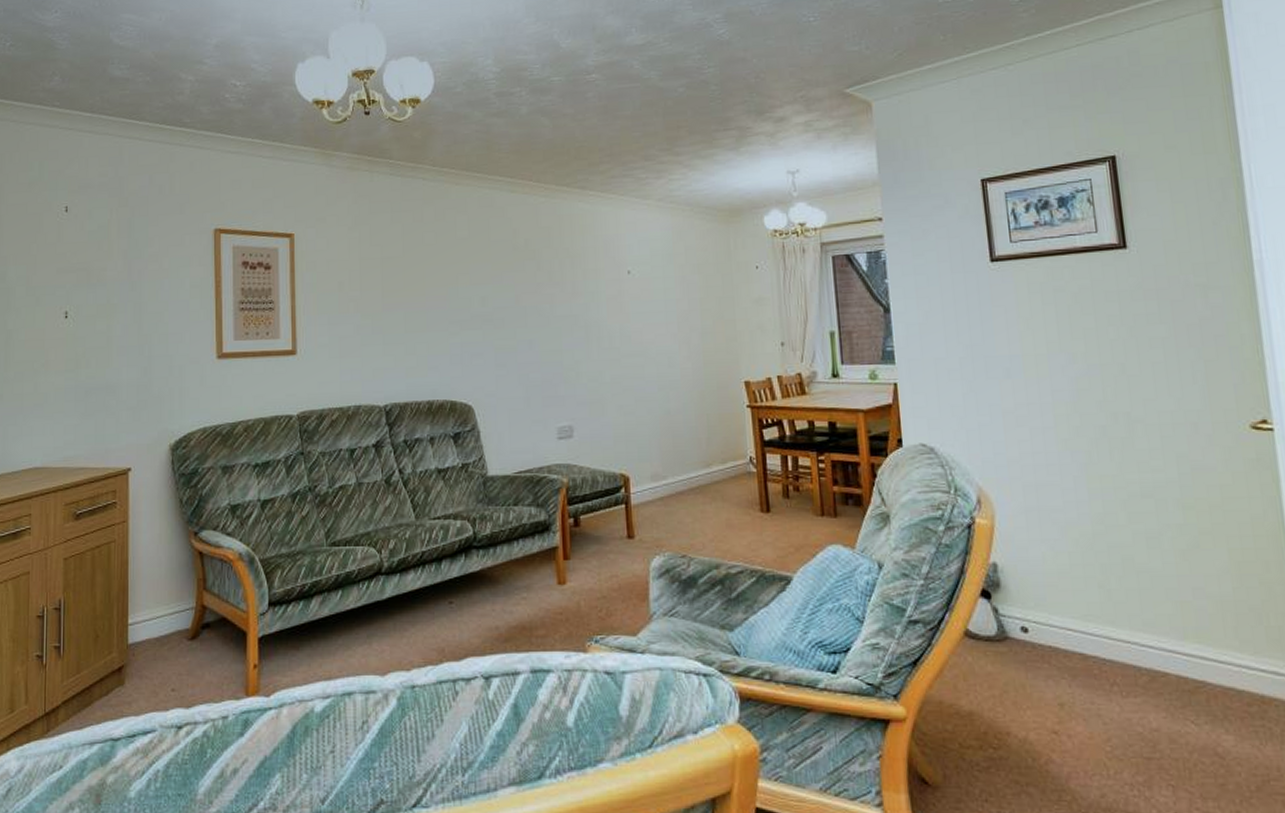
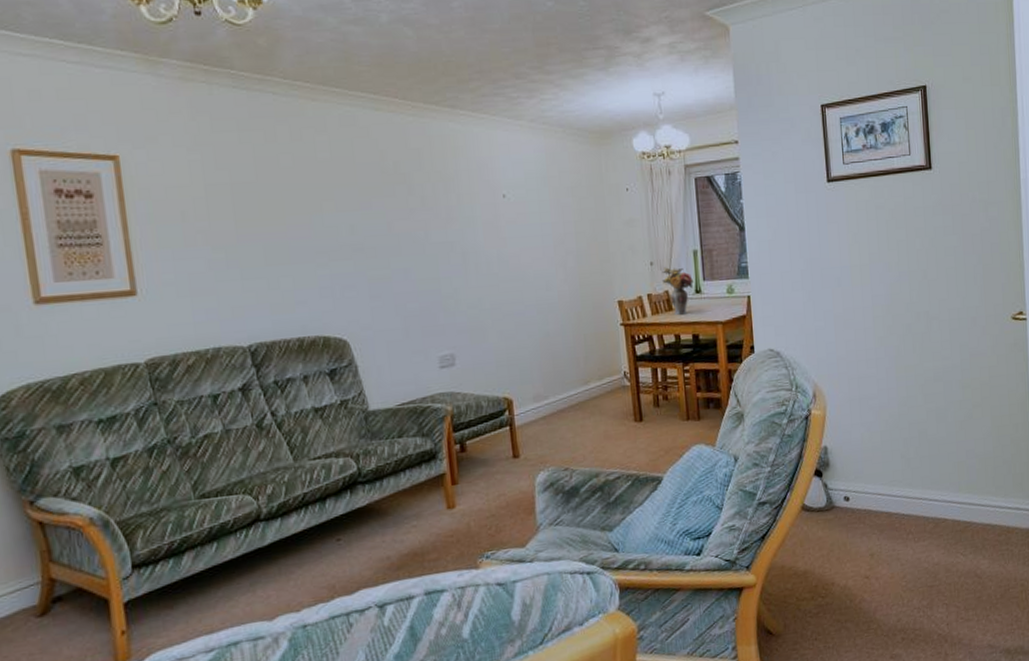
flower arrangement: none [794,348,831,400] -> present [662,267,694,315]

